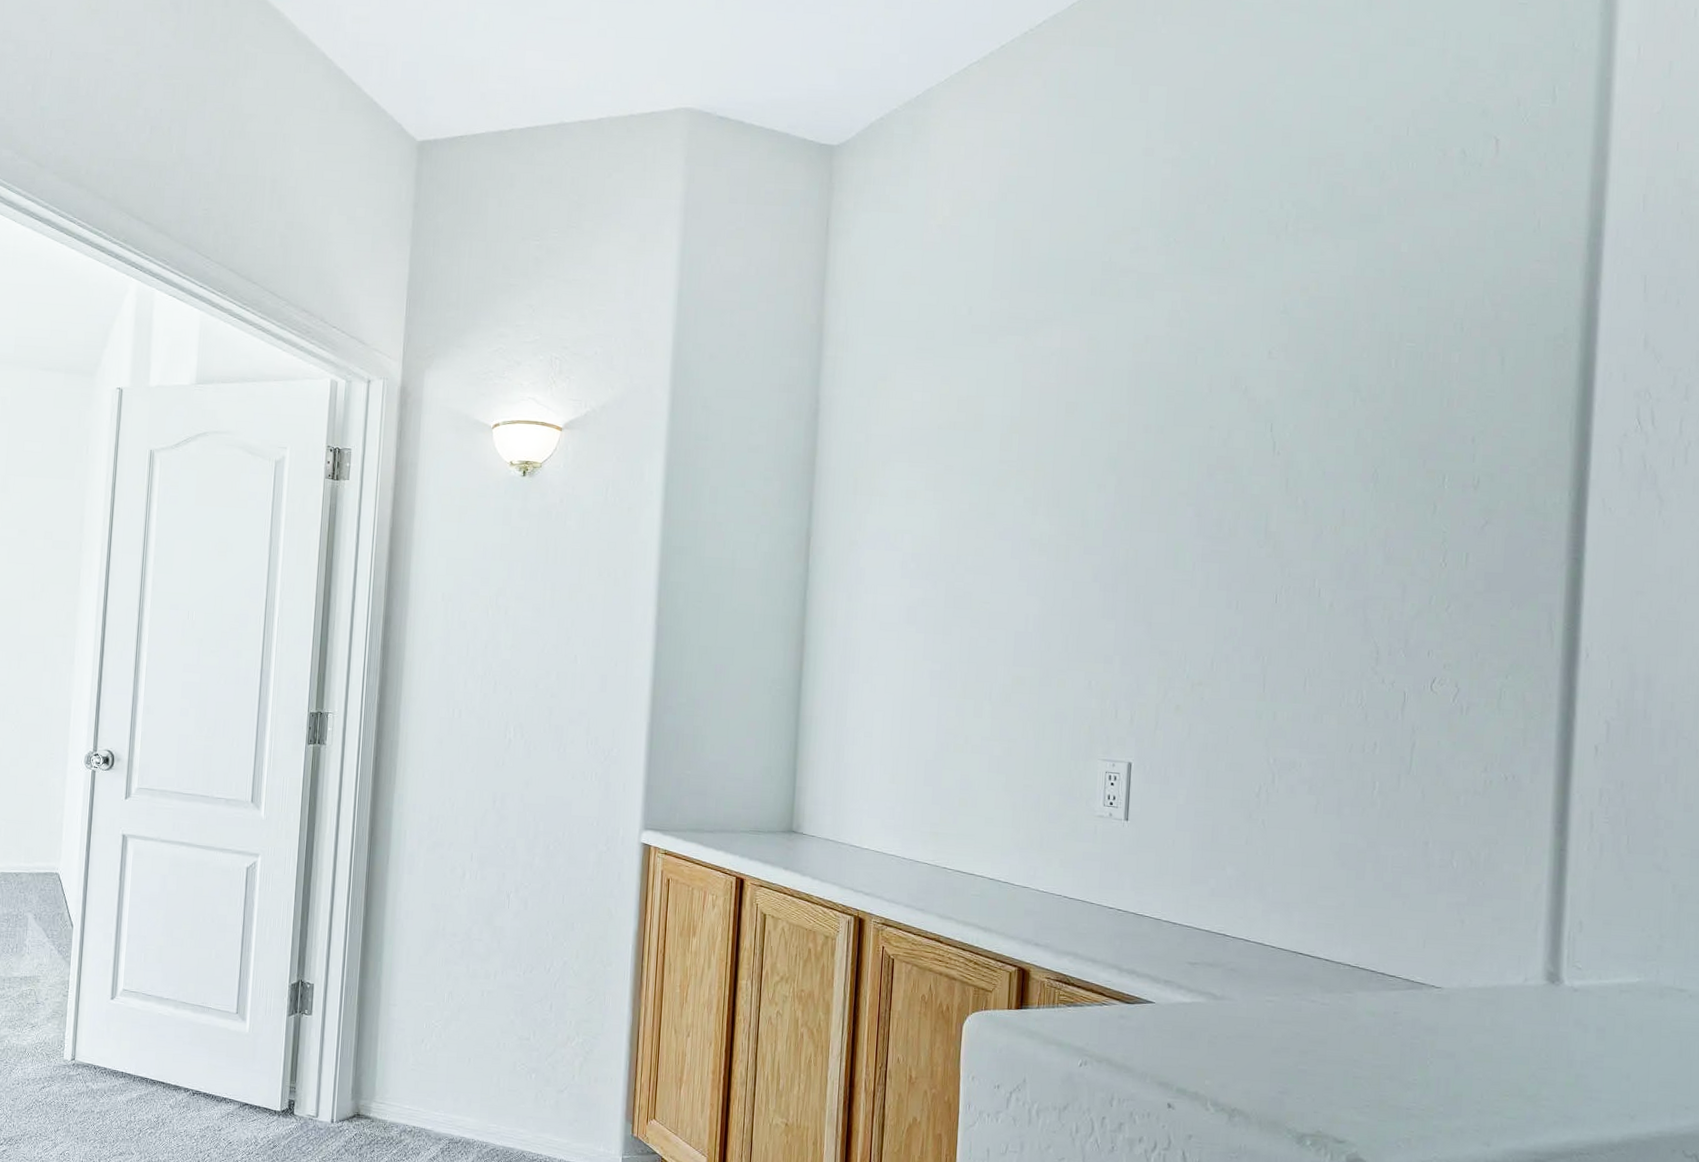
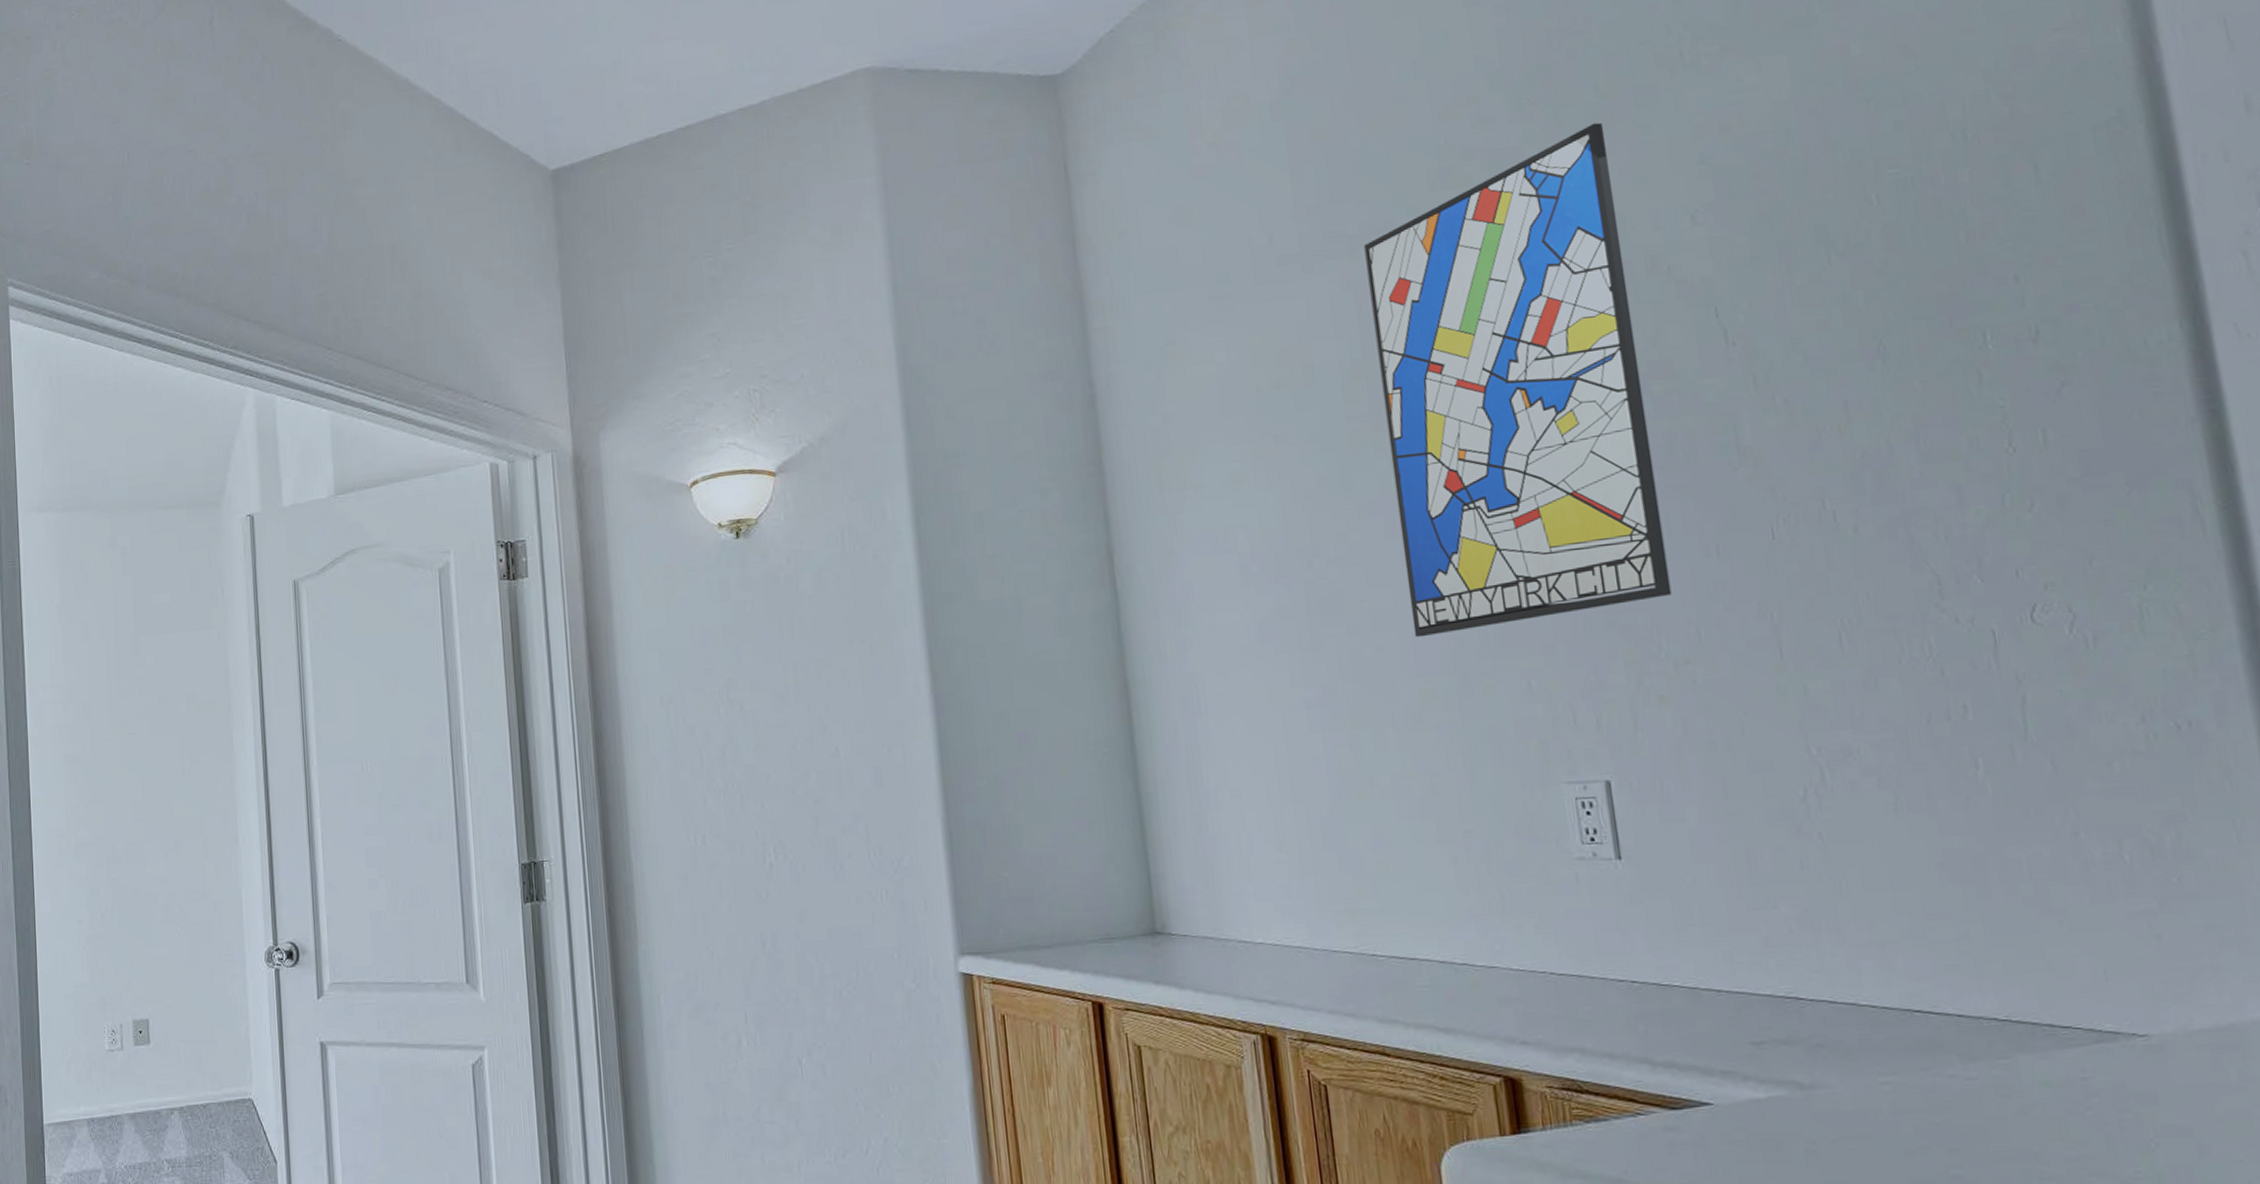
wall art: none [1017,266,1223,637] -> present [1364,122,1672,638]

